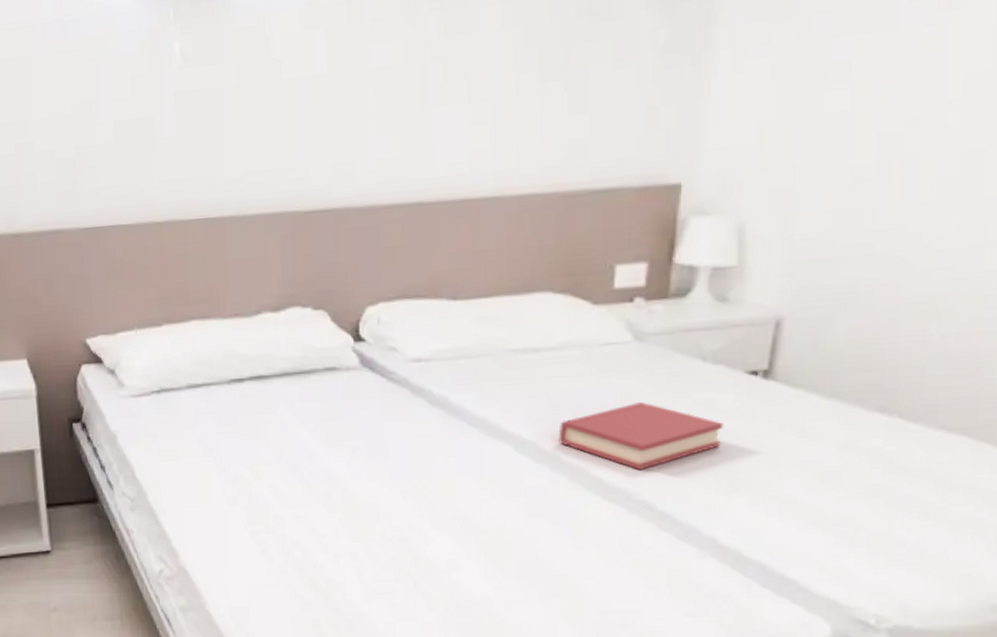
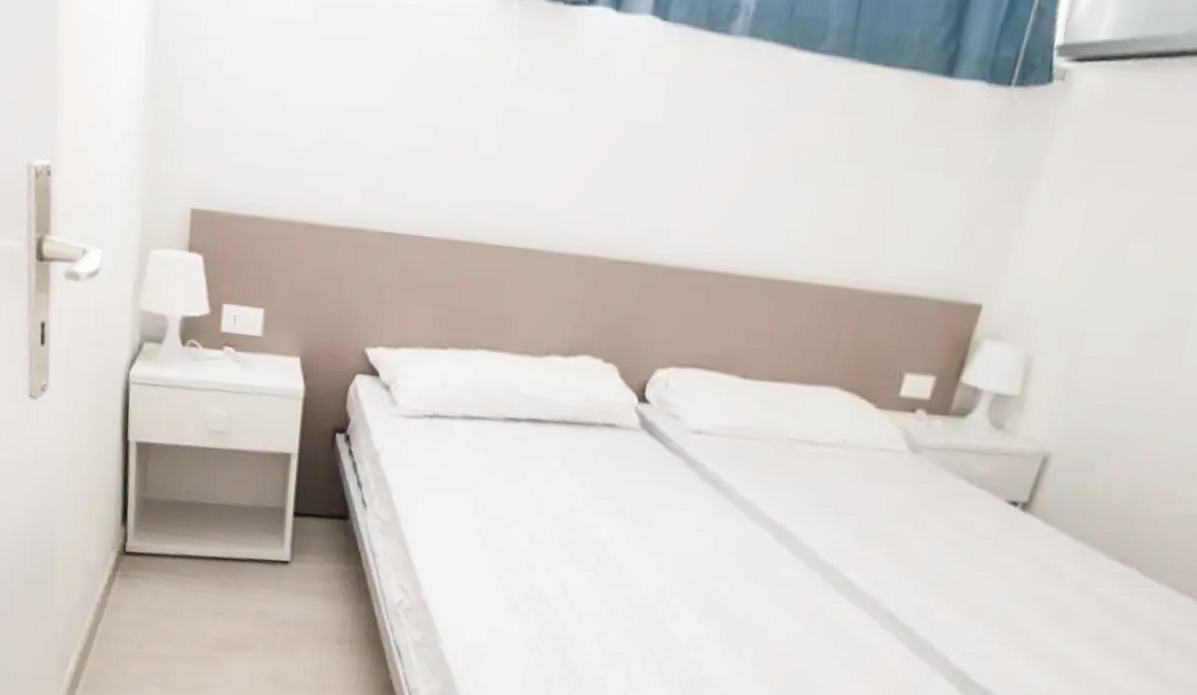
hardback book: present [558,402,724,471] -> none [818,512,977,580]

